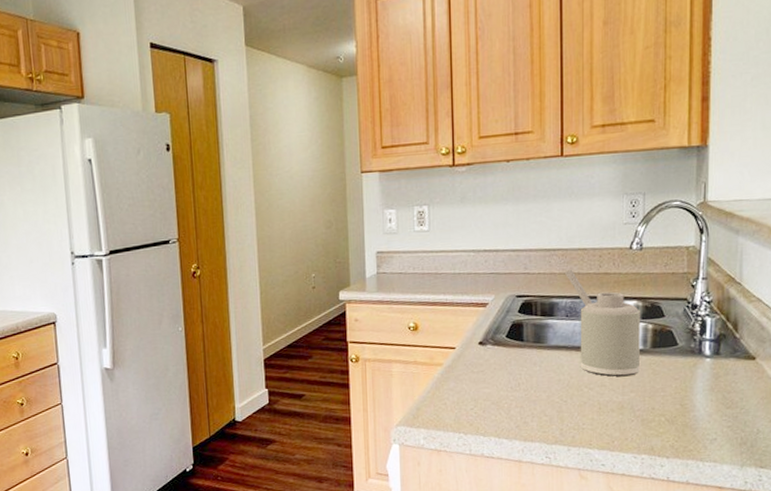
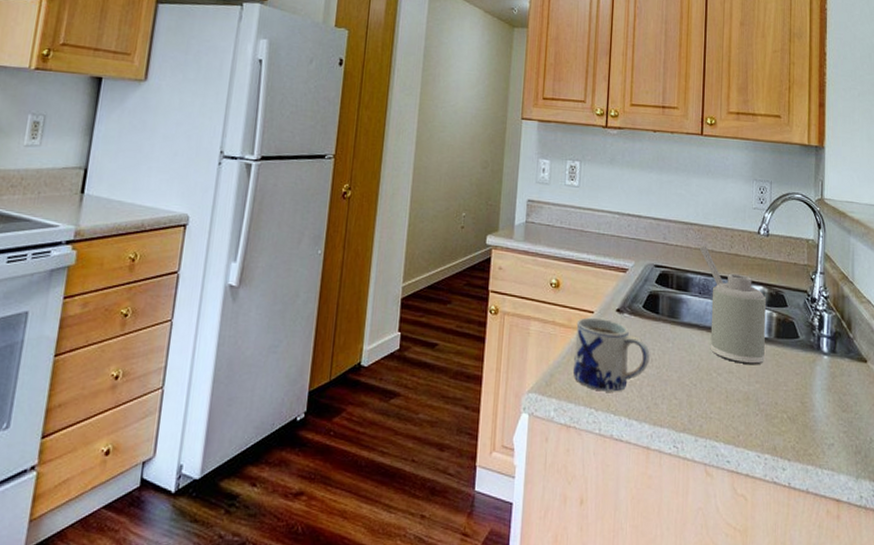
mug: none [438,352,517,418] -> present [573,317,650,392]

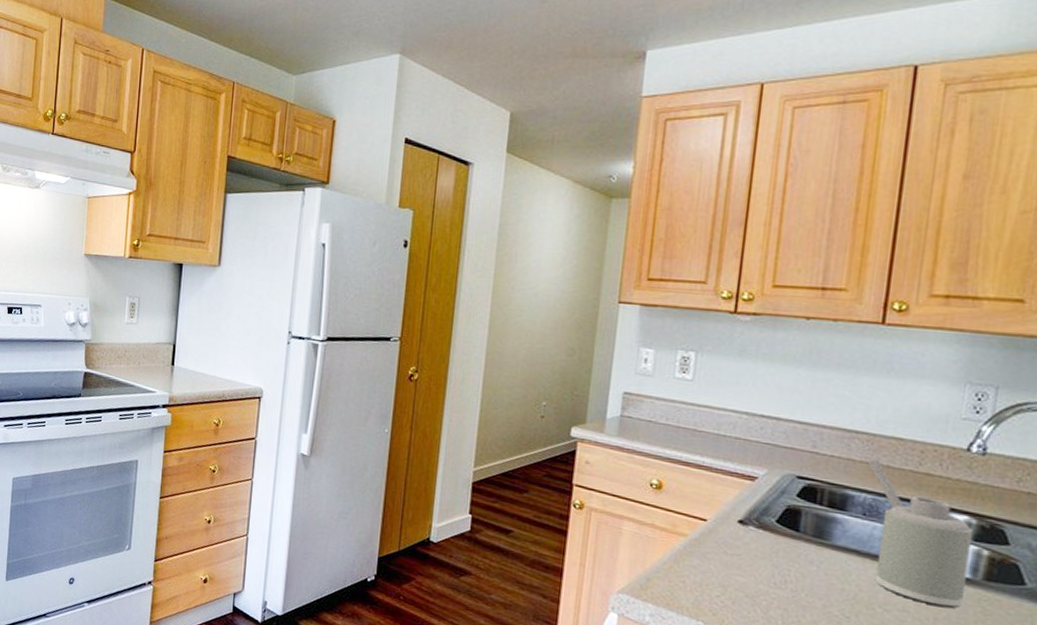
mug: present [573,317,650,392] -> none [676,524,784,609]

